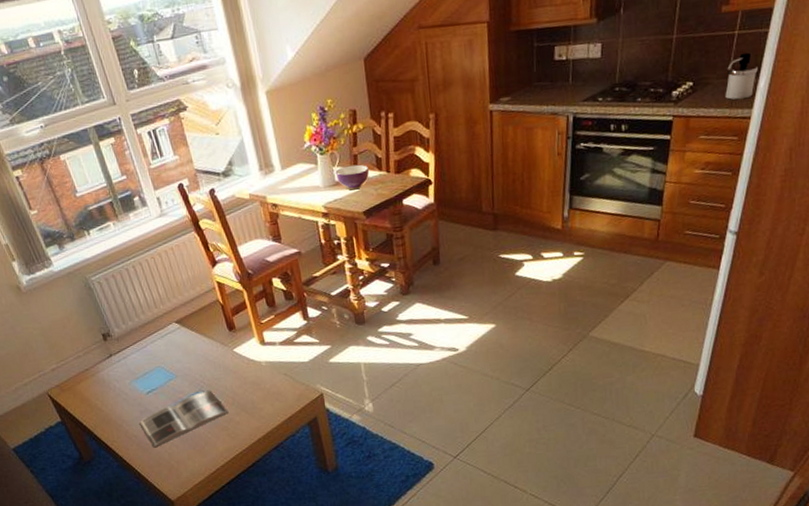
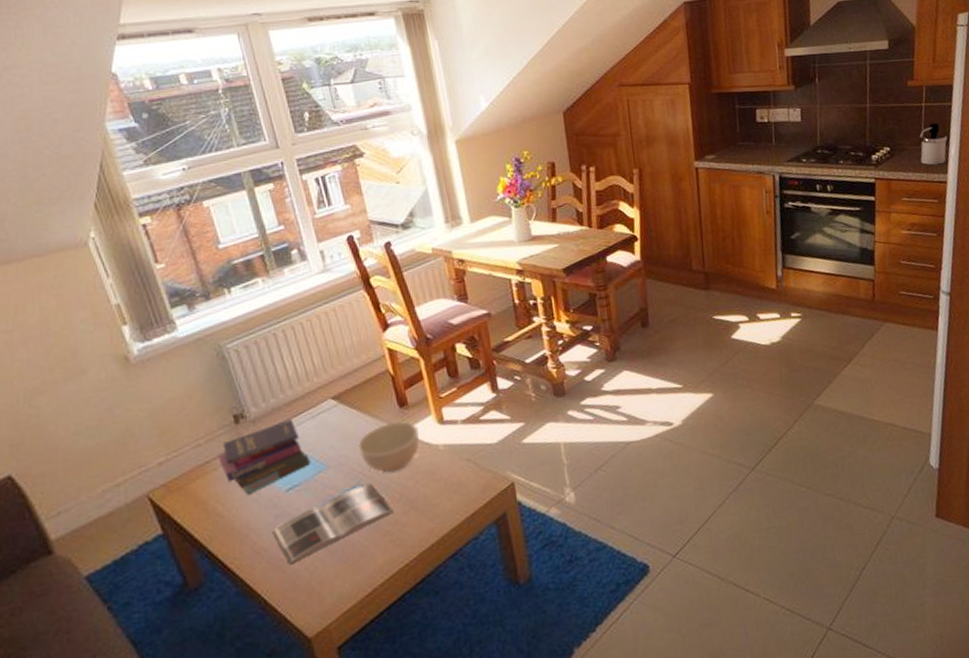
books: none [94,338,163,395] -> present [218,419,310,494]
bowl: none [198,342,246,383] -> present [358,421,420,473]
bowl: present [335,164,370,191] -> none [531,218,570,246]

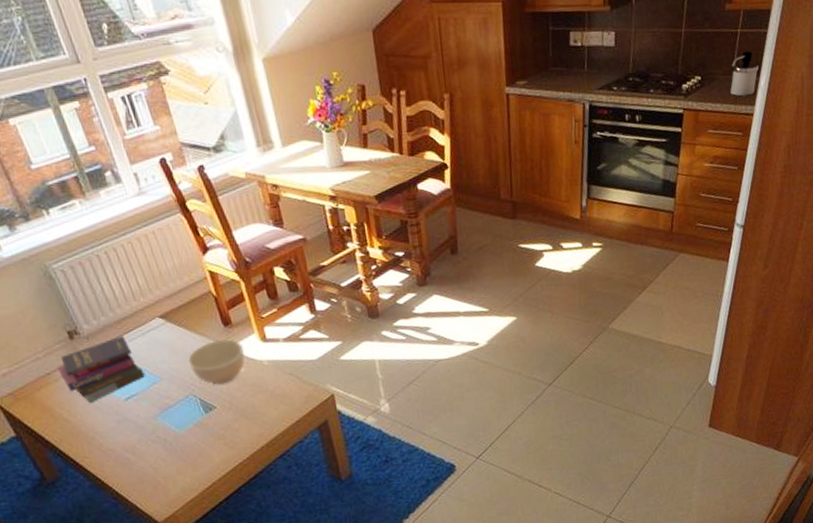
magazine: present [273,483,394,565] -> none [116,394,226,463]

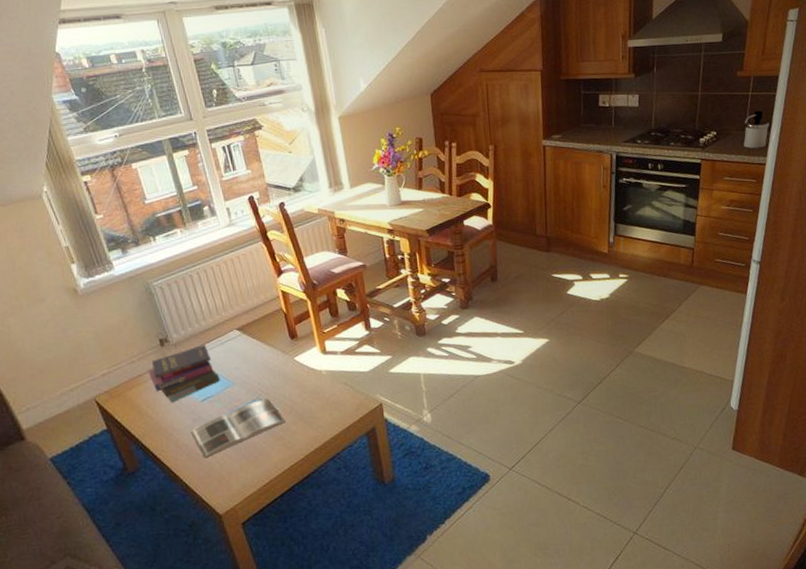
magazine: none [116,394,226,463] -> present [191,398,286,458]
bowl: present [188,339,245,385] -> none [258,350,307,391]

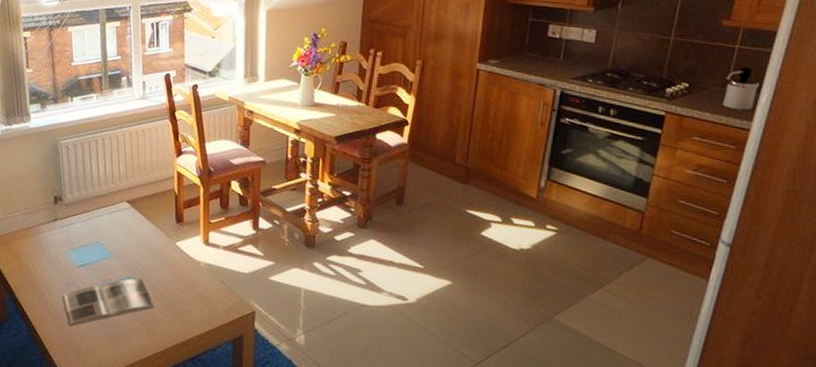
books: present [148,345,220,402] -> none [37,210,101,262]

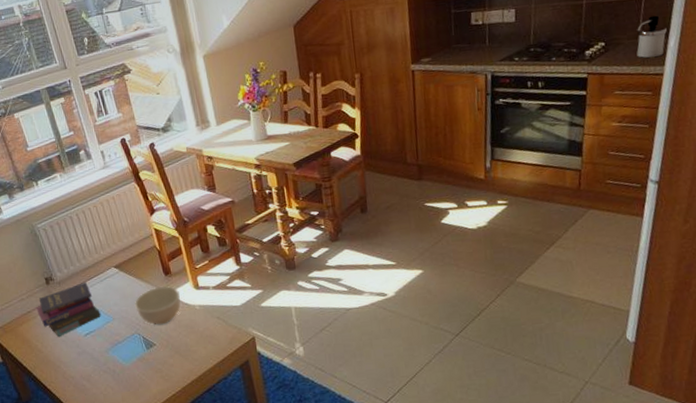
books: none [37,210,101,262] -> present [36,282,101,337]
magazine: present [62,278,154,326] -> none [77,332,163,389]
bowl: none [138,233,187,275] -> present [135,286,181,325]

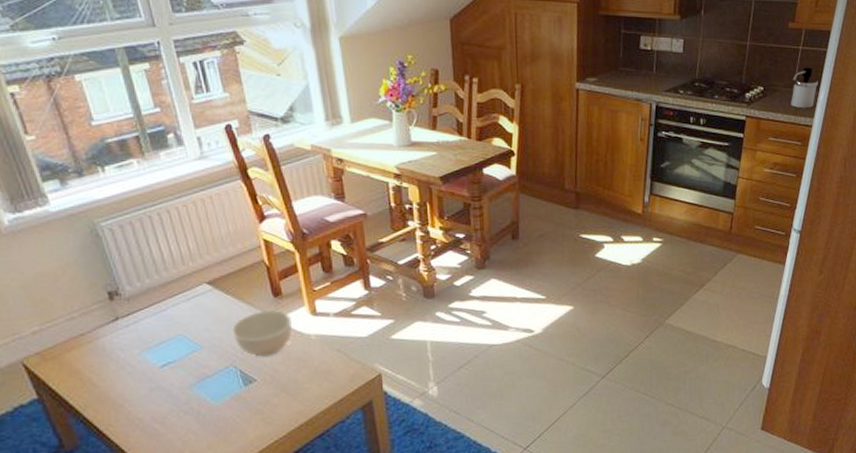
books: present [36,282,101,337] -> none [92,300,184,367]

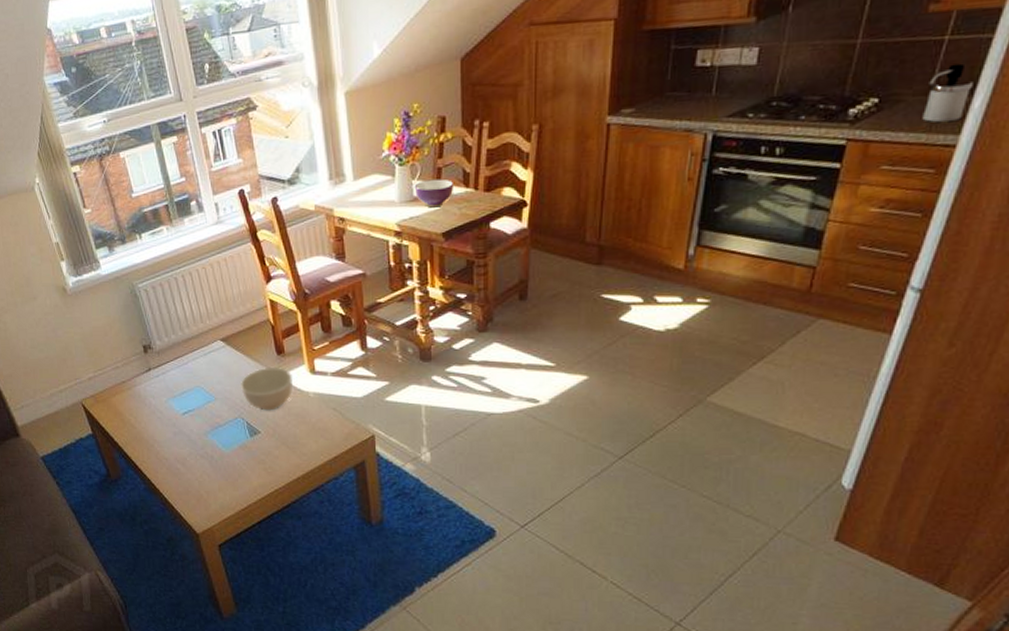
bowl: none [411,126,449,153] -> present [414,179,454,208]

